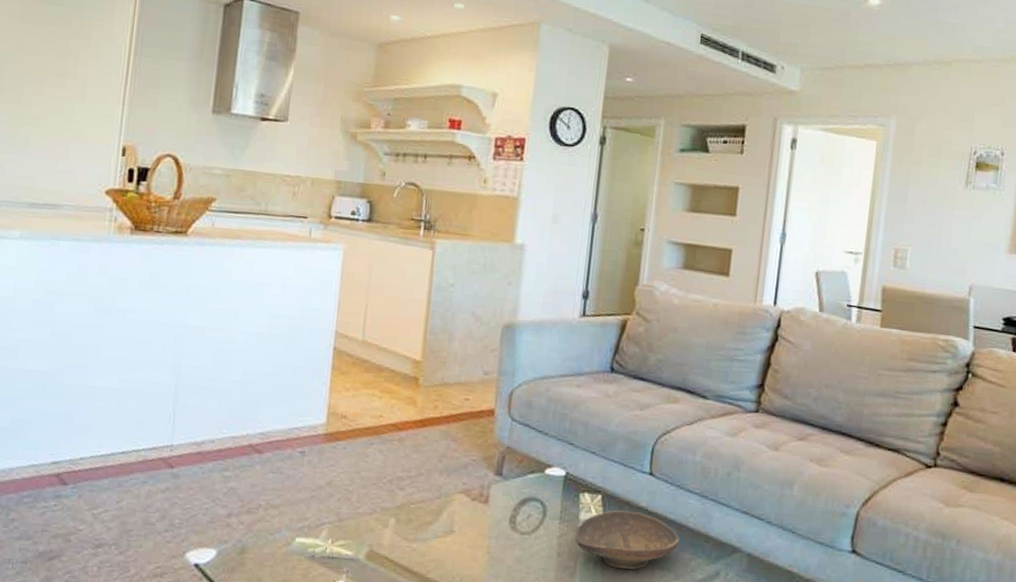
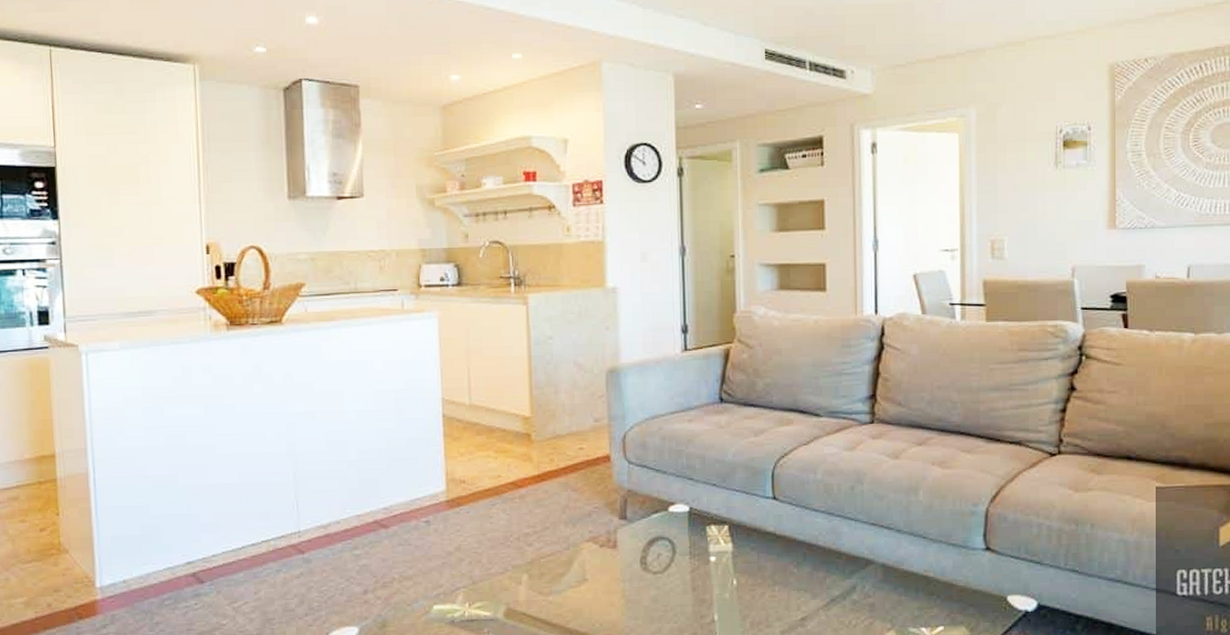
decorative bowl: present [574,510,680,570] -> none [706,538,812,595]

